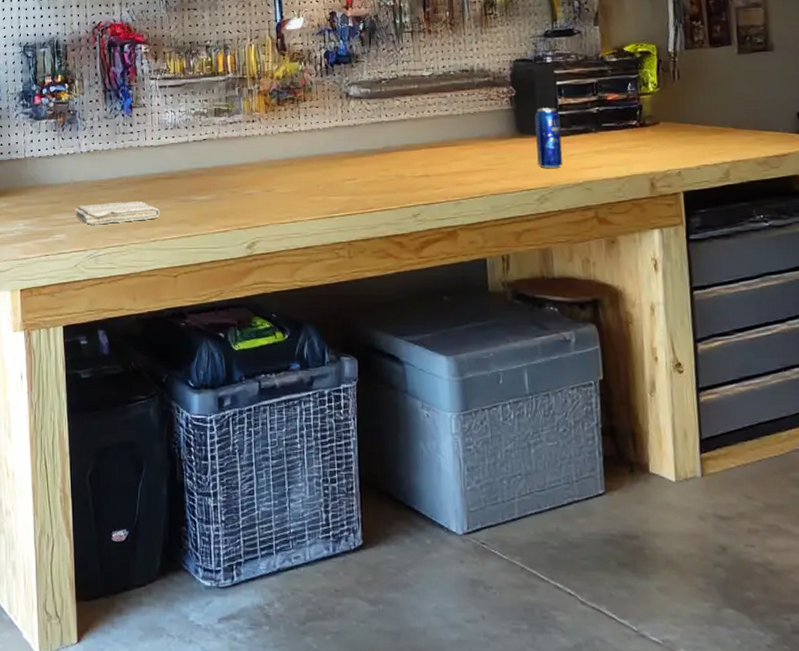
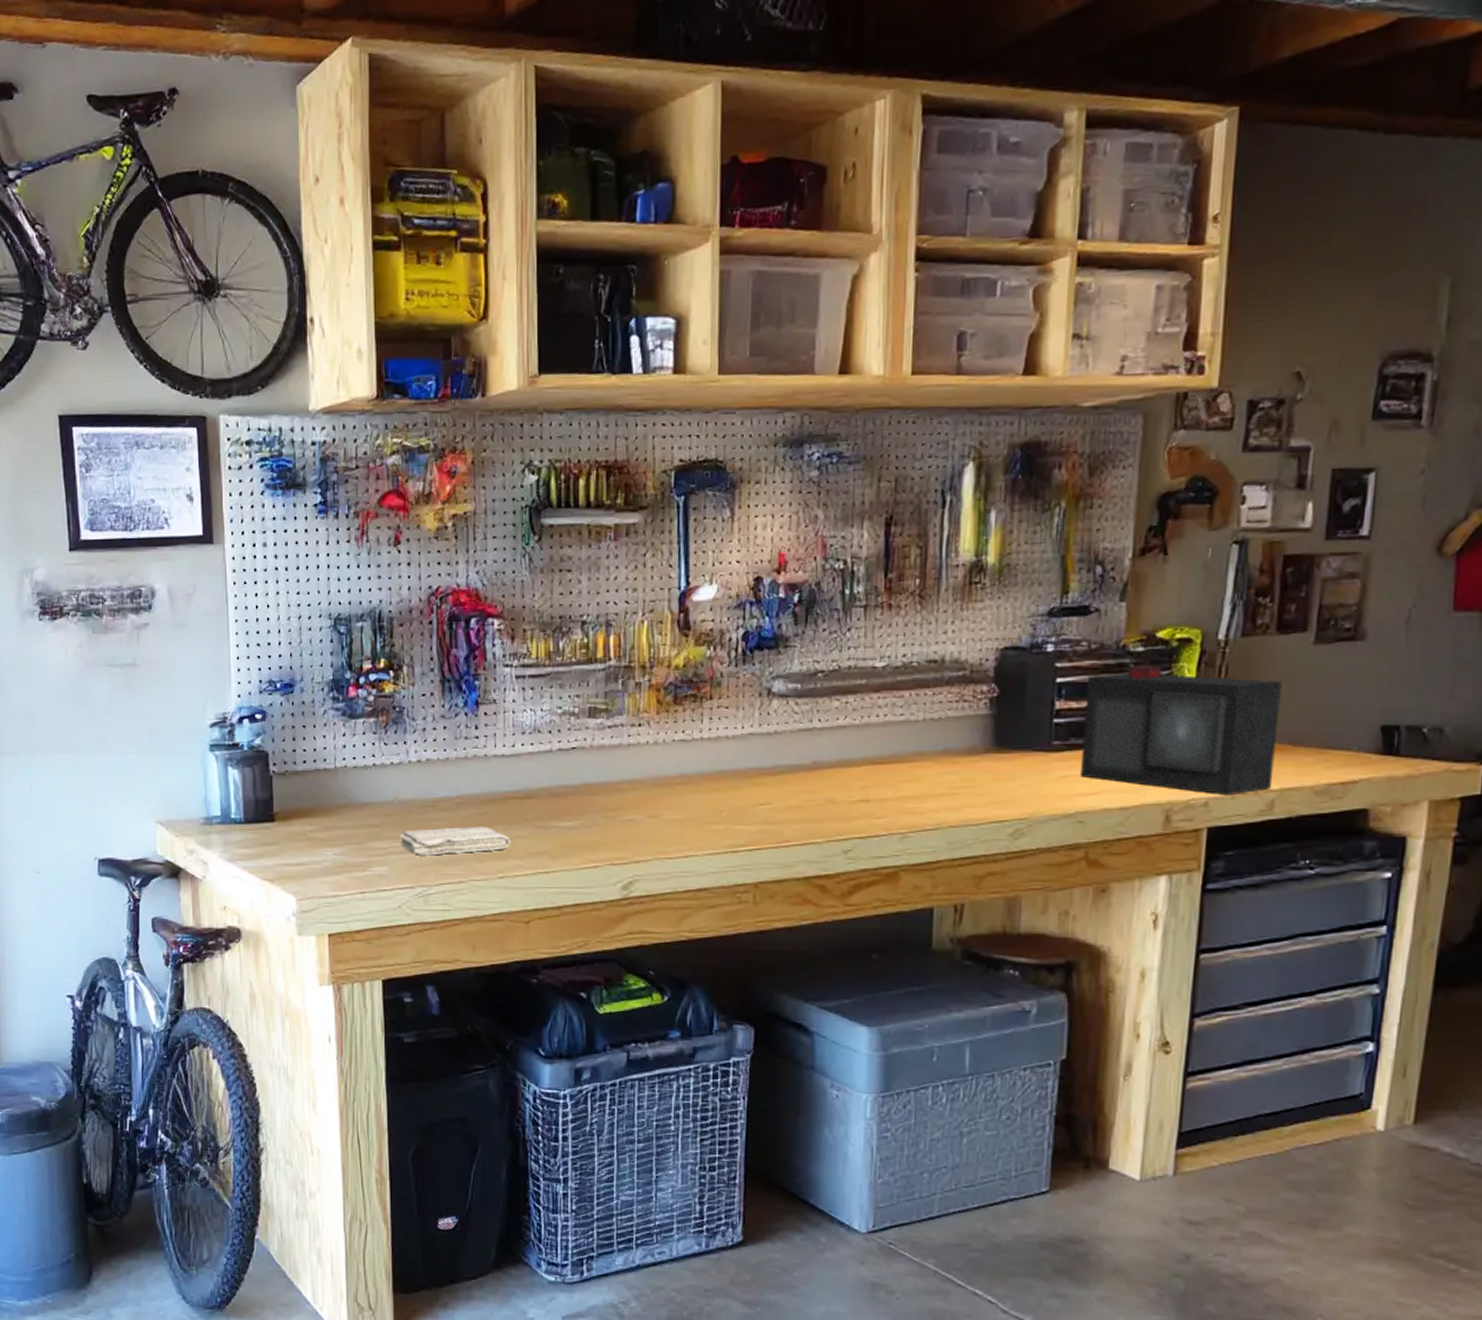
beverage can: present [534,108,563,169] -> none [1017,713,1055,795]
speaker: none [579,71,726,167] -> present [1081,665,1282,796]

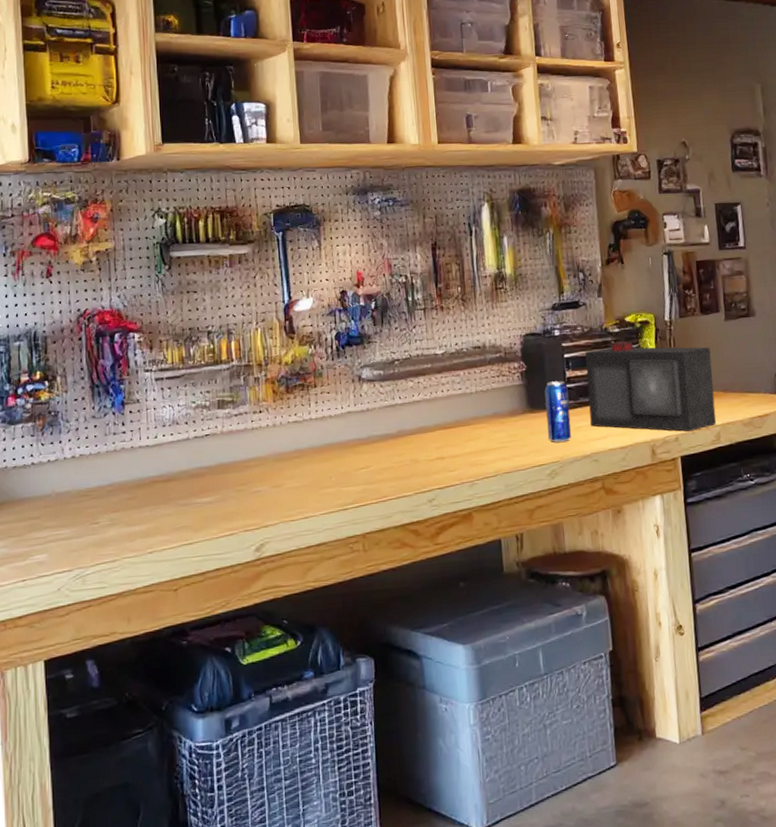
washcloth: present [400,826,511,856] -> none [58,508,158,541]
beverage can: none [1017,713,1055,795] -> present [544,381,572,443]

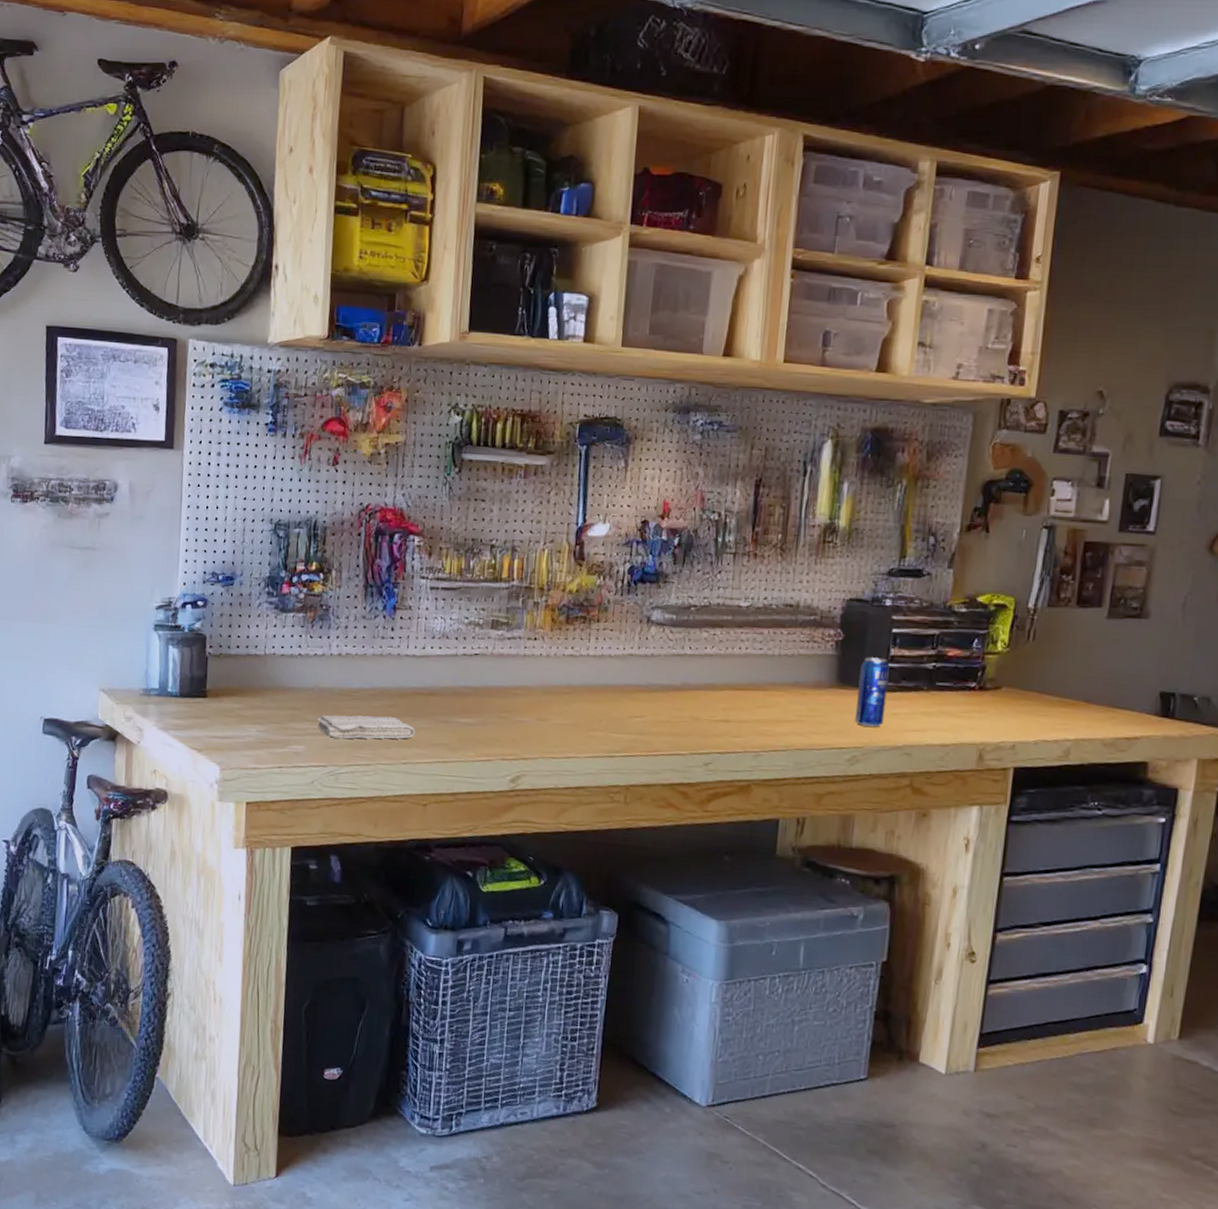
washcloth: none [58,508,158,541] -> present [317,715,416,739]
speaker: present [585,341,717,432] -> none [910,623,1080,742]

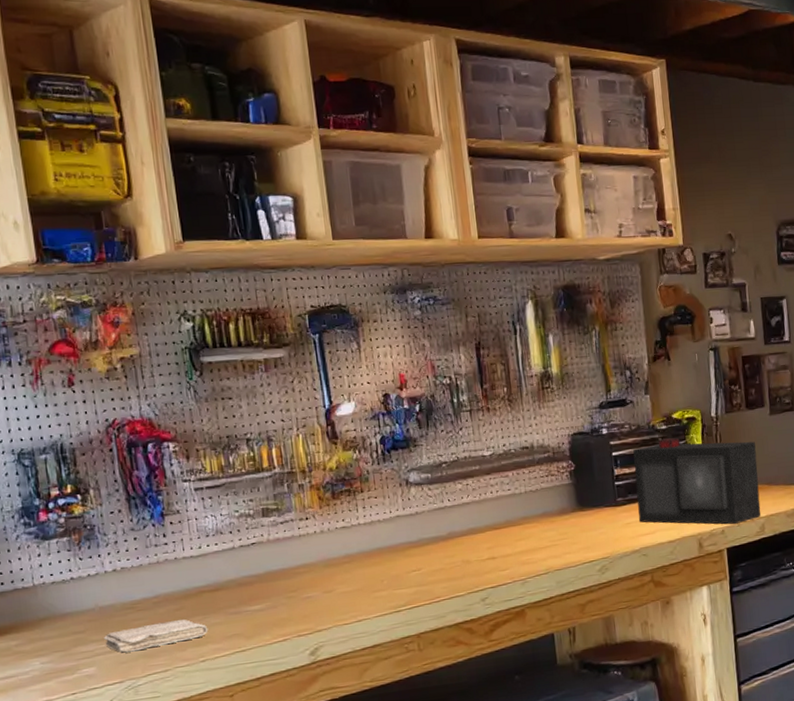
beverage can: present [855,657,890,728] -> none [593,478,621,539]
speaker: none [910,623,1080,742] -> present [633,437,761,525]

